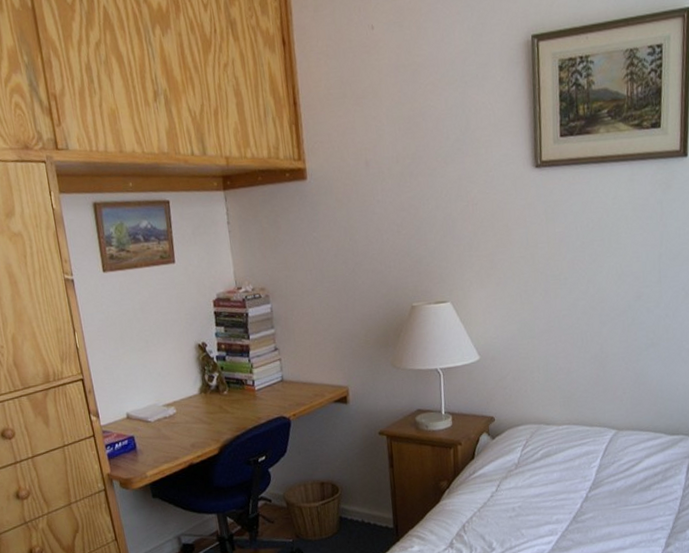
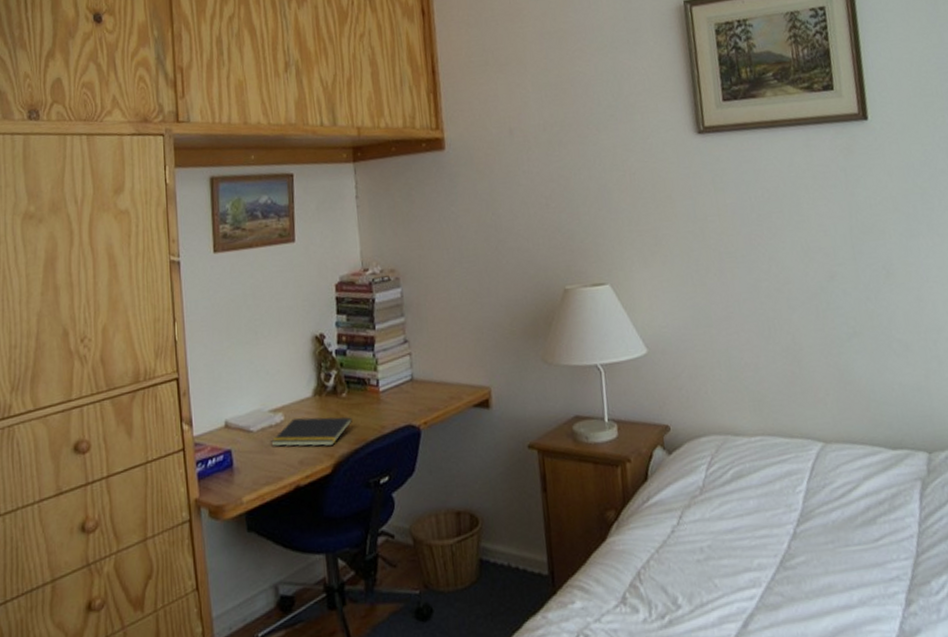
notepad: none [166,410,233,434] -> present [271,416,352,447]

